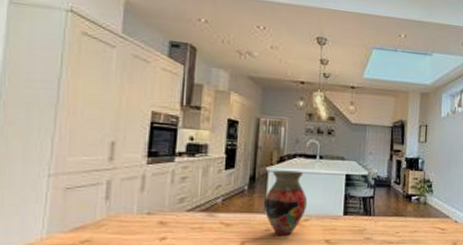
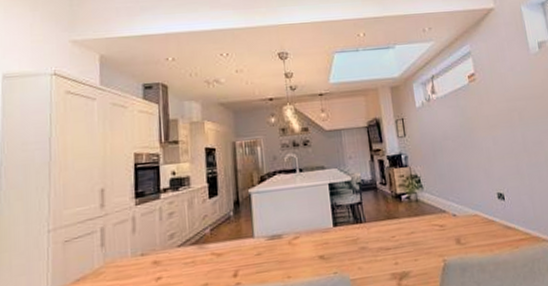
vase: present [264,170,308,235] -> none [251,187,295,258]

